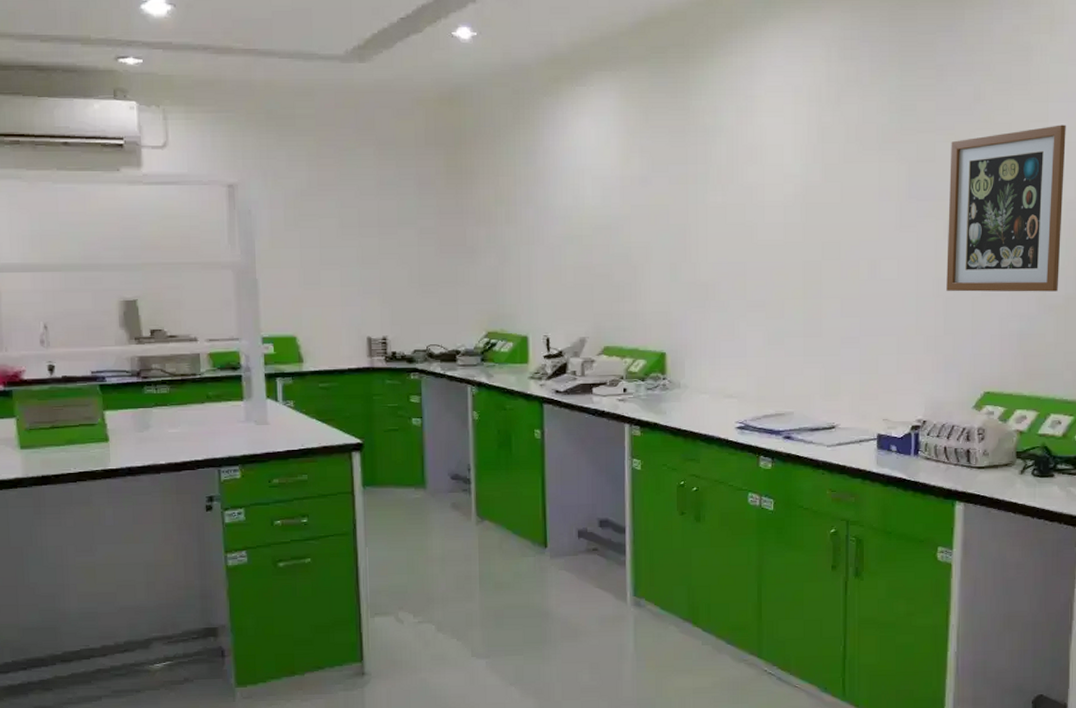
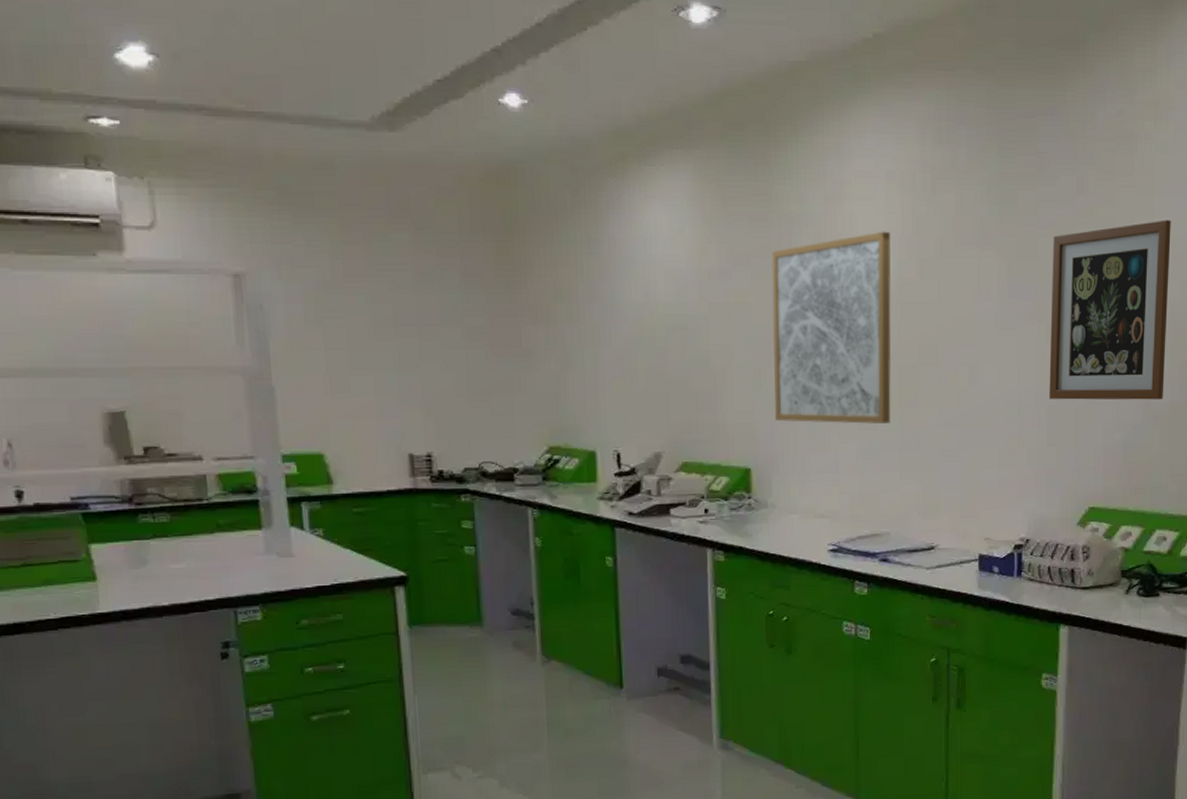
wall art: none [687,139,797,313] -> present [771,231,892,424]

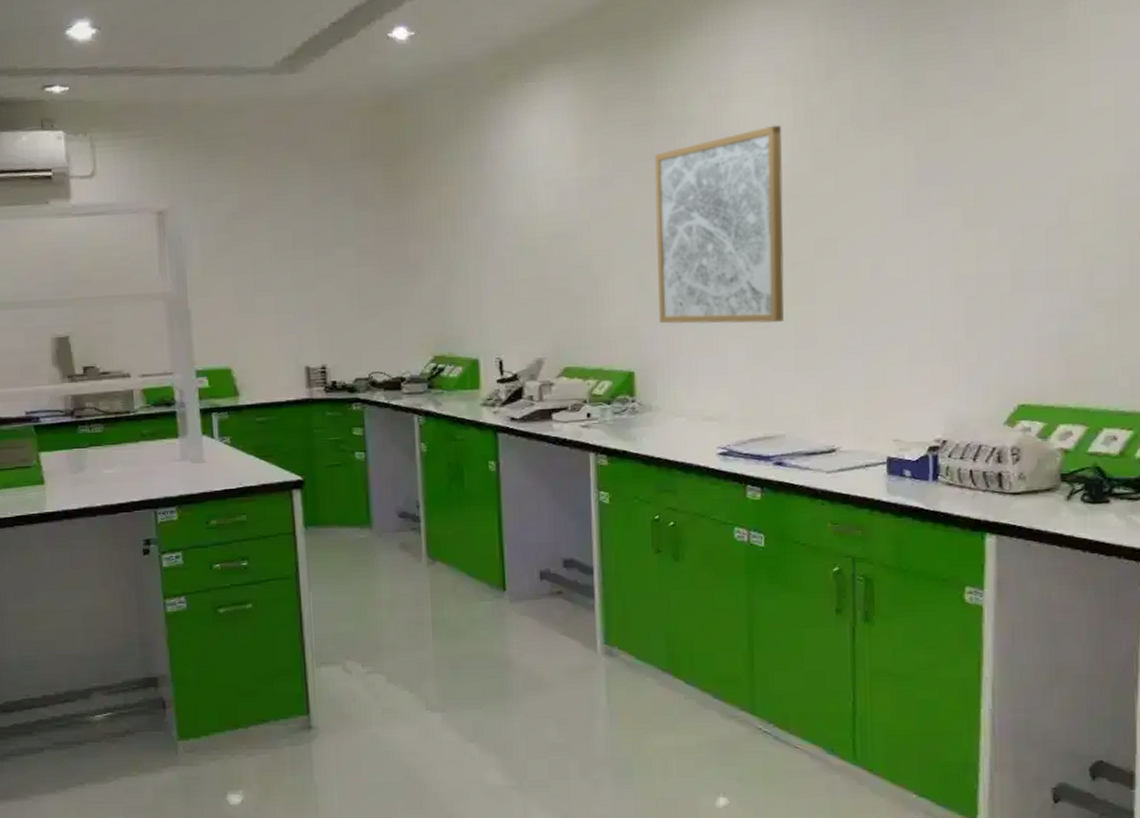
wall art: present [1049,220,1171,400] -> none [966,86,1114,289]

